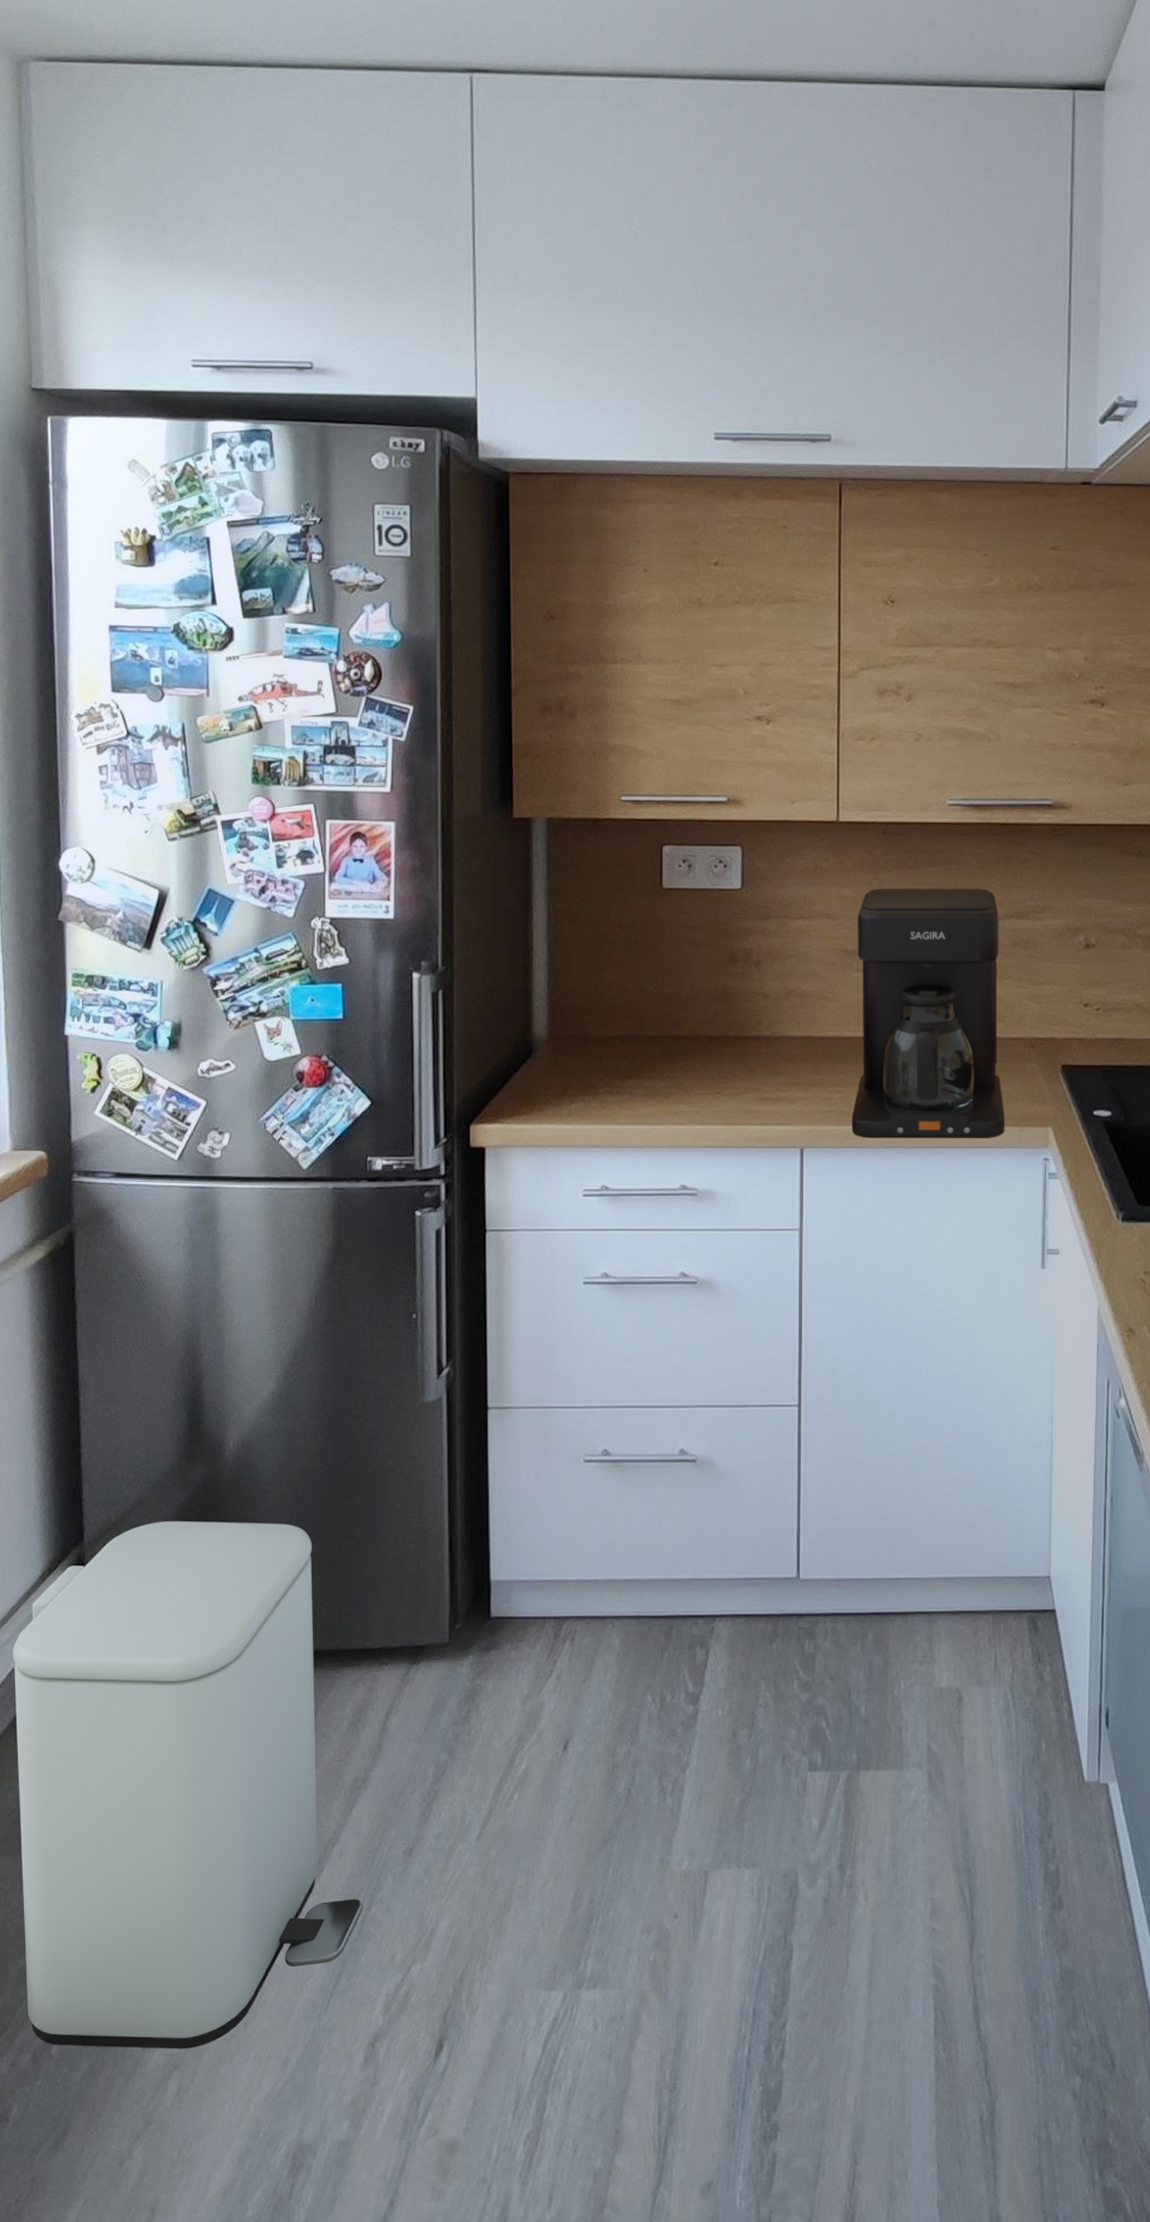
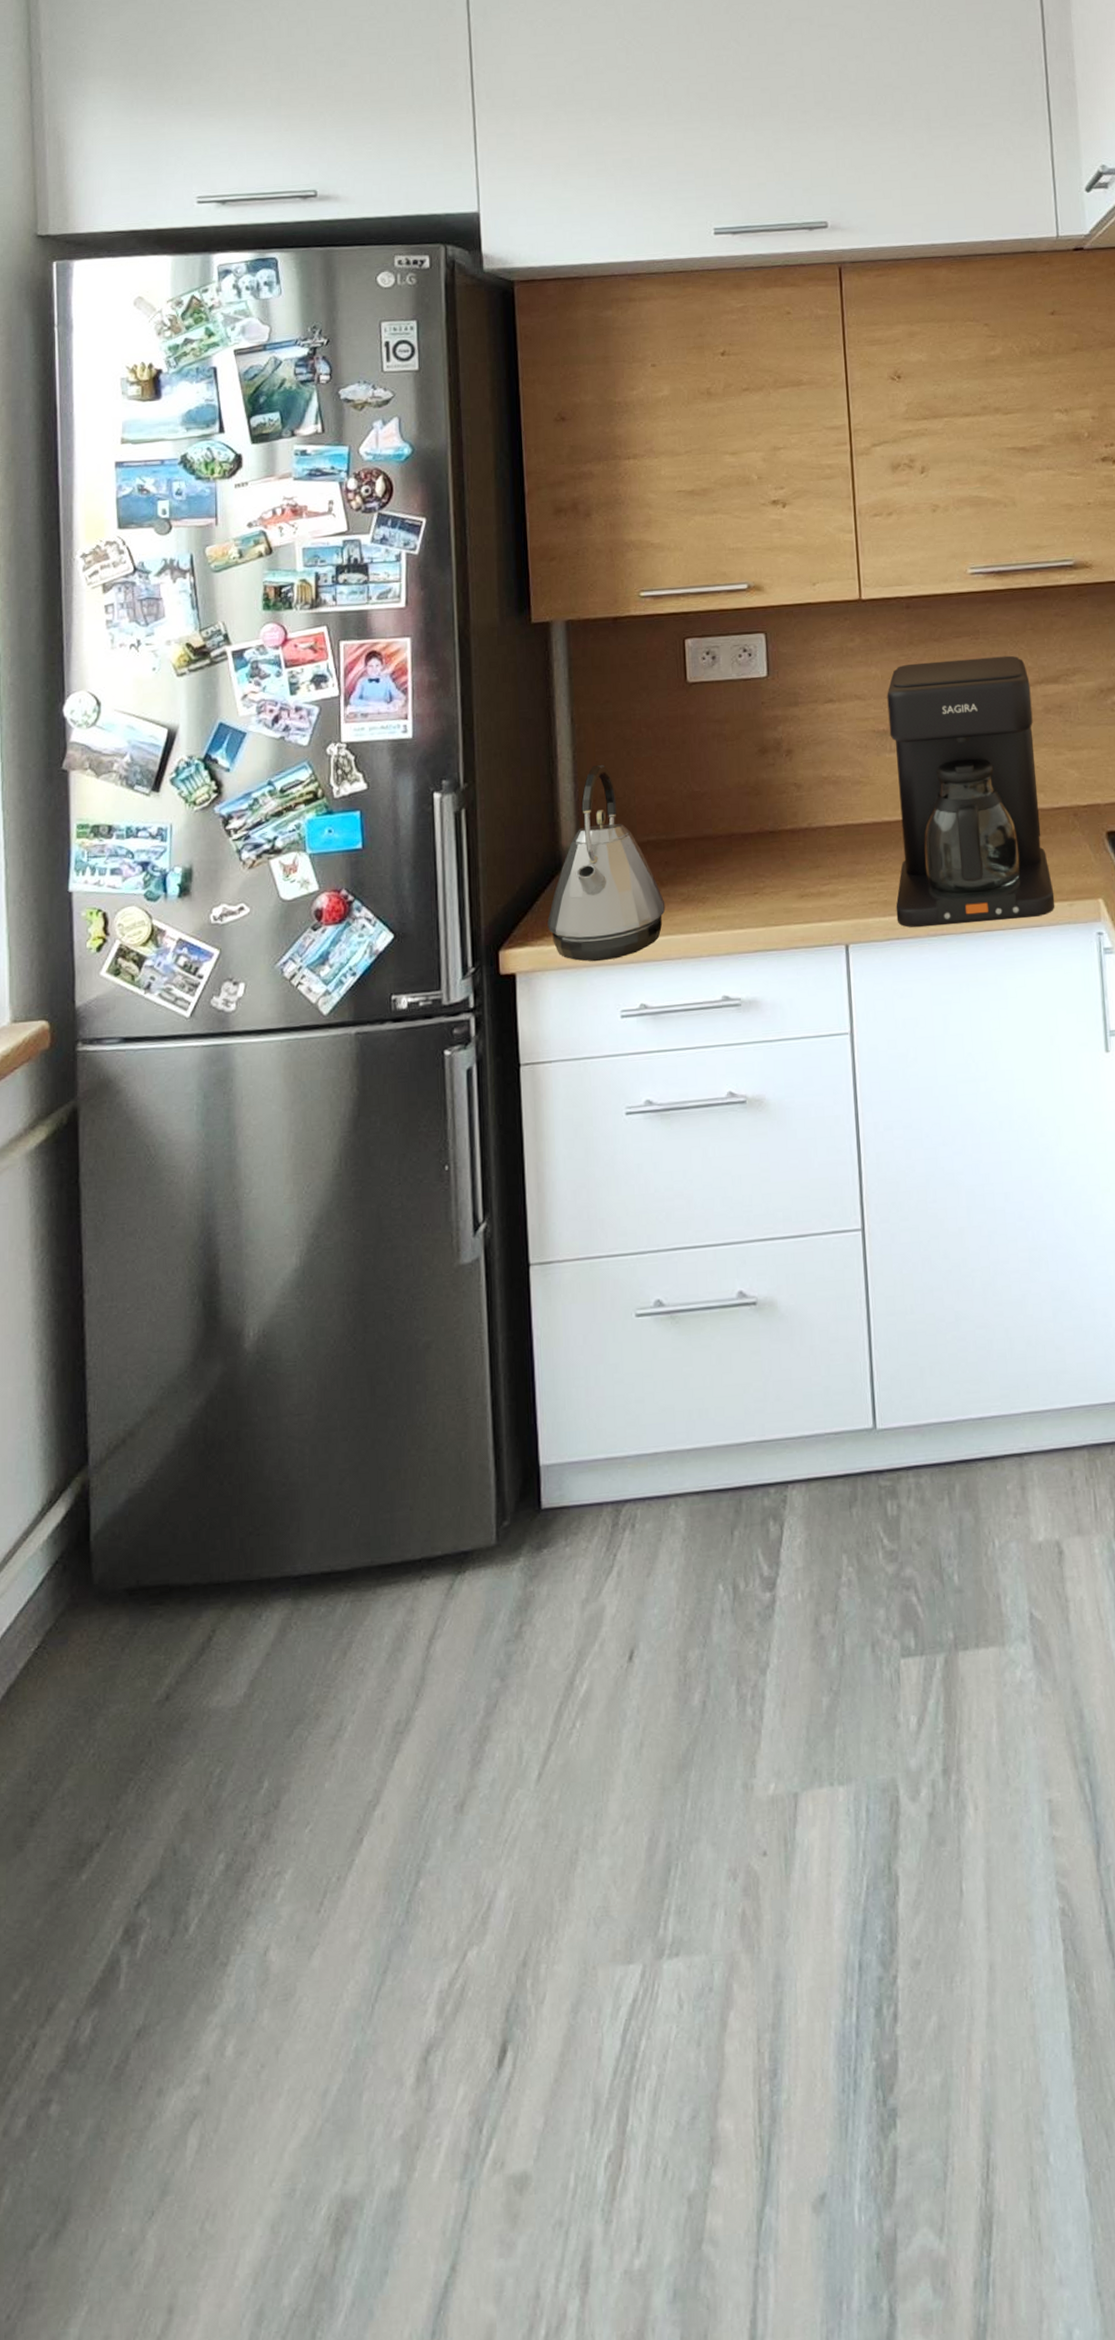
pedal bin: present [13,1521,363,2049] -> none [8,1421,410,2102]
kettle: none [517,959,630,1143] -> present [547,764,666,962]

